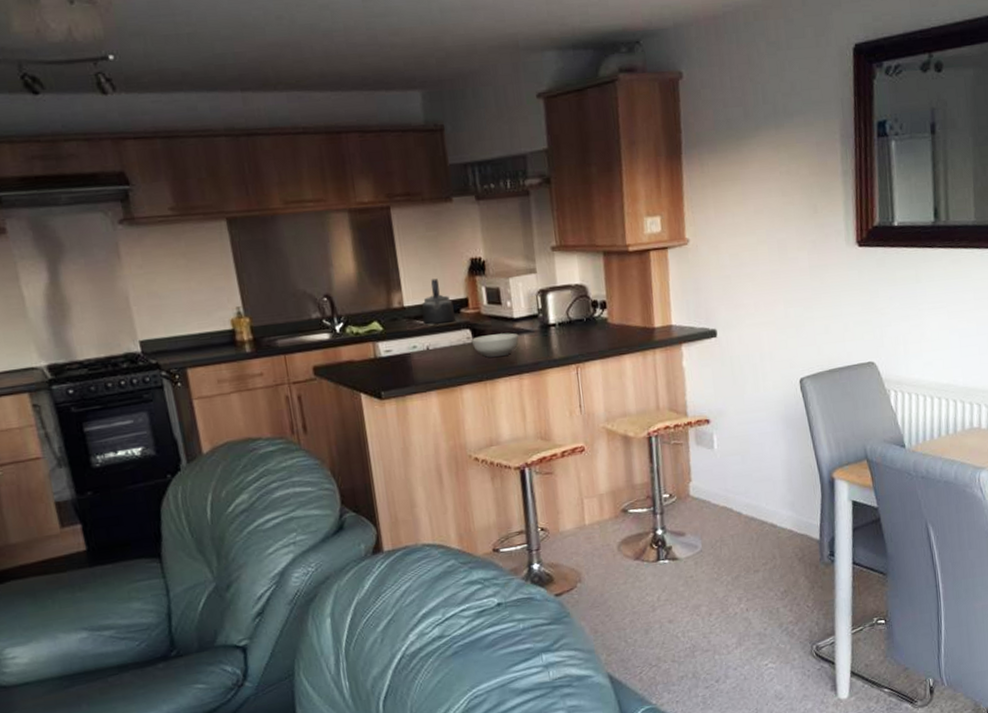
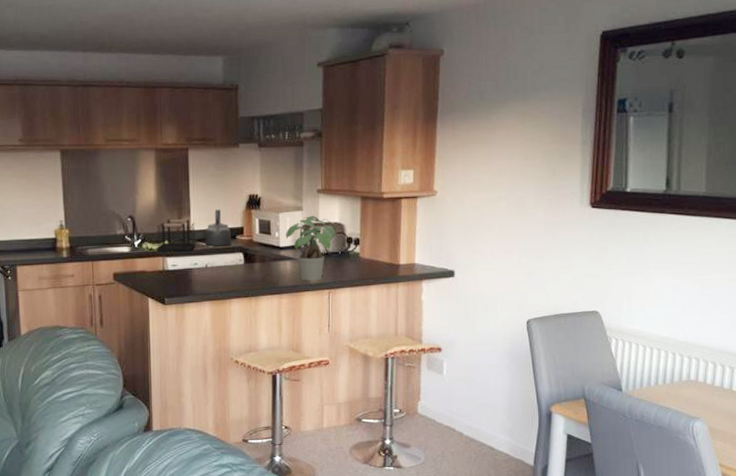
dish rack: none [360,293,412,337] -> present [156,219,196,252]
bowl: present [471,332,519,358] -> none [242,258,283,278]
potted plant: none [519,278,580,356] -> present [285,216,338,280]

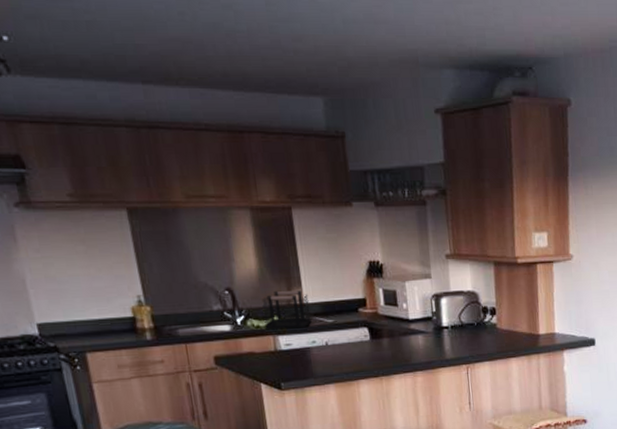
kettle: present [205,209,232,247] -> none [321,278,354,322]
potted plant: present [285,216,338,280] -> none [414,284,472,356]

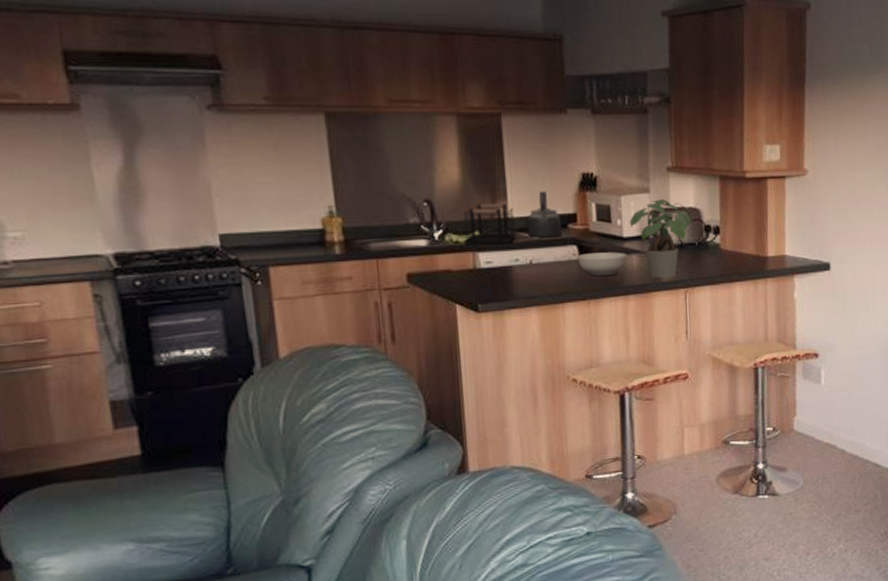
kettle: none [321,278,354,322] -> present [527,191,563,239]
bowl: none [368,333,414,355] -> present [577,252,628,276]
potted plant: none [414,284,472,356] -> present [629,199,694,278]

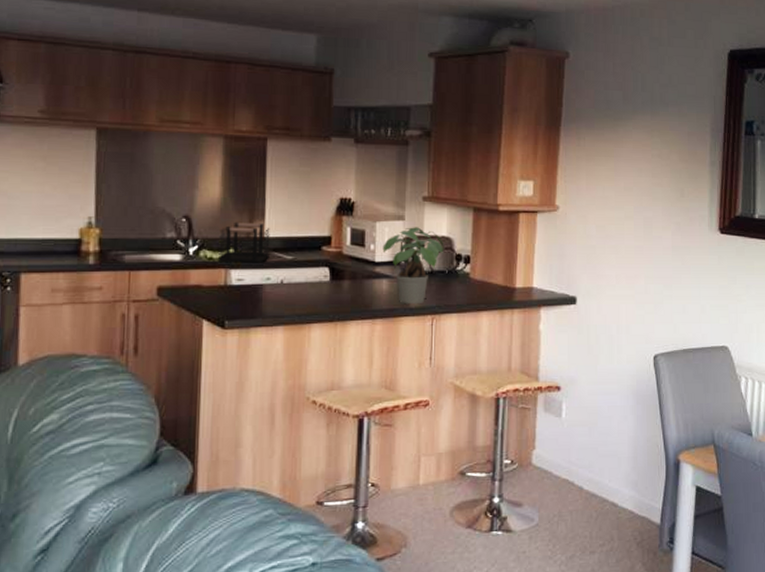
kettle: present [527,191,563,239] -> none [282,213,316,260]
bowl: present [577,252,628,276] -> none [328,276,378,298]

